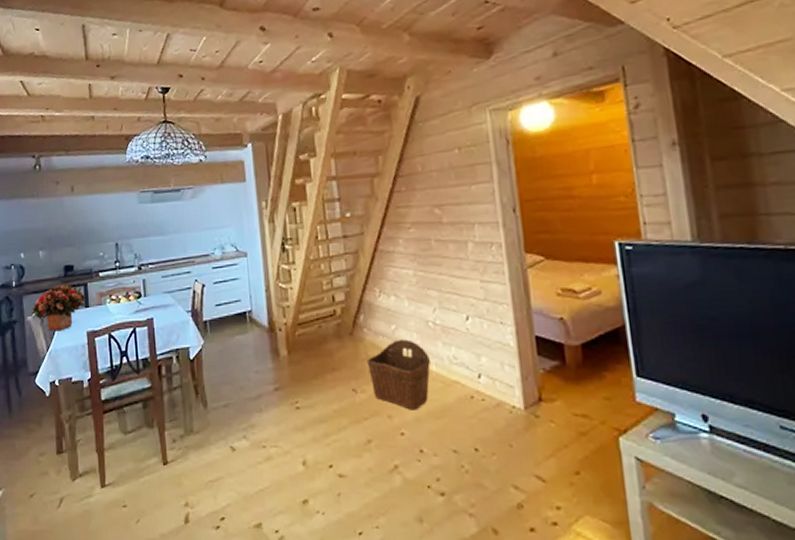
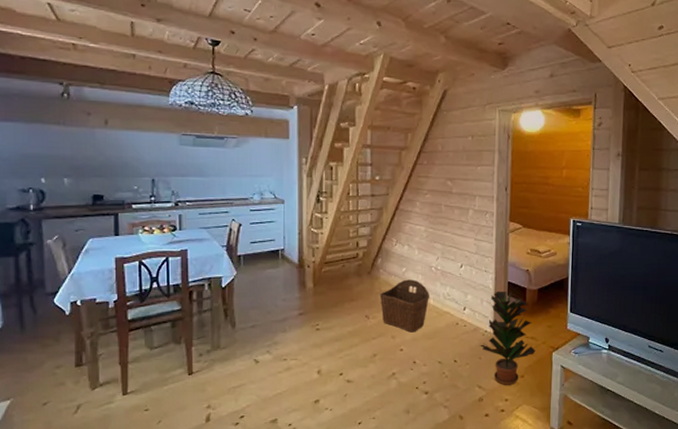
bouquet: present [31,284,87,332] -> none [51,212,116,256]
potted plant: none [507,349,592,486] -> present [479,291,536,385]

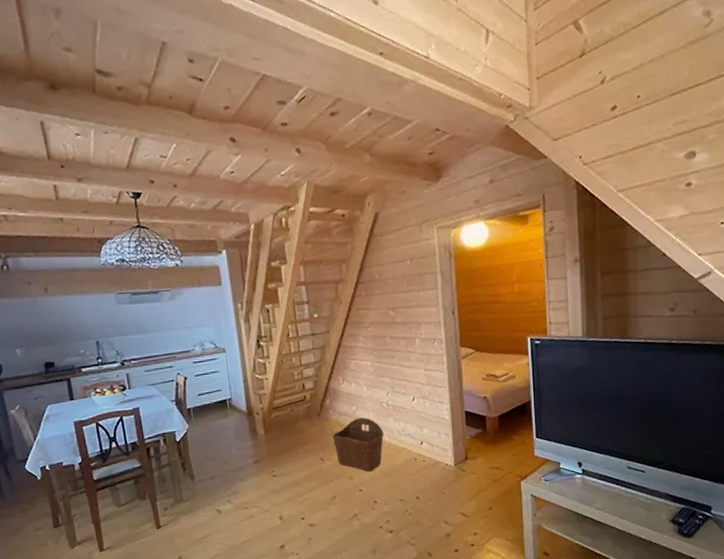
potted plant: present [479,291,536,385] -> none [441,421,502,519]

